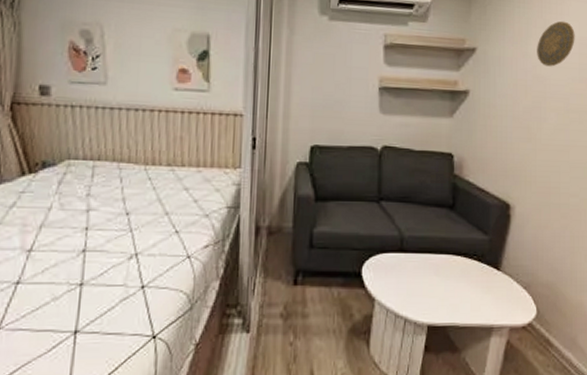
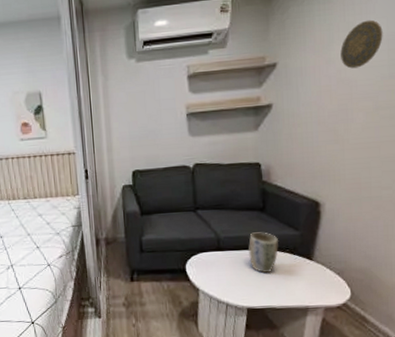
plant pot: none [433,233,466,282] -> present [248,232,278,273]

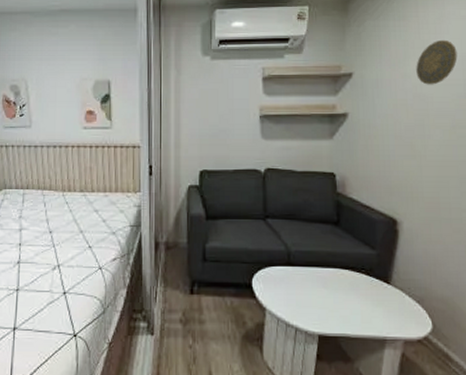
plant pot: present [248,232,278,273] -> none [320,248,353,294]

